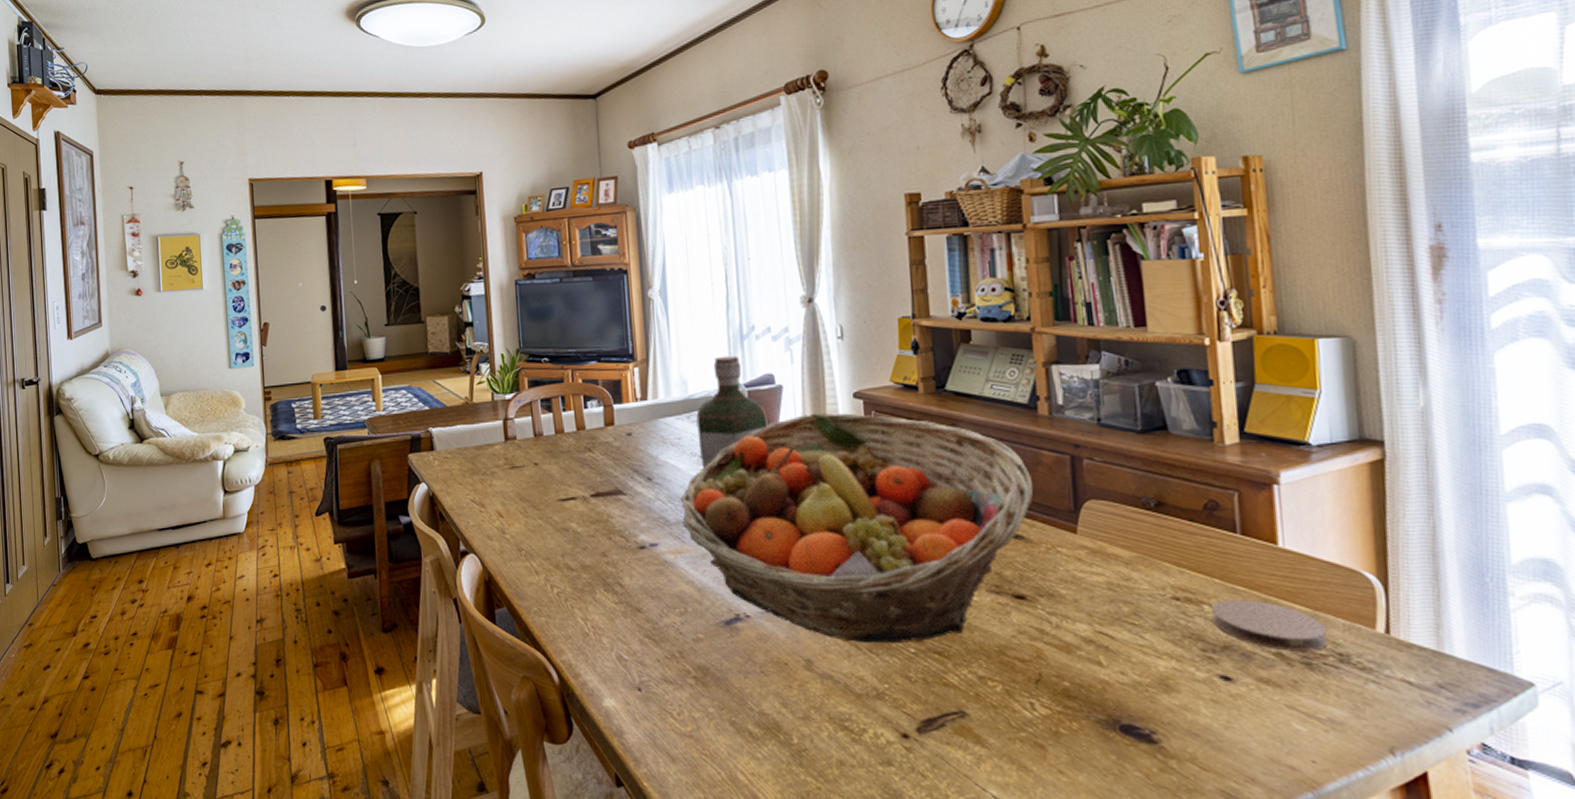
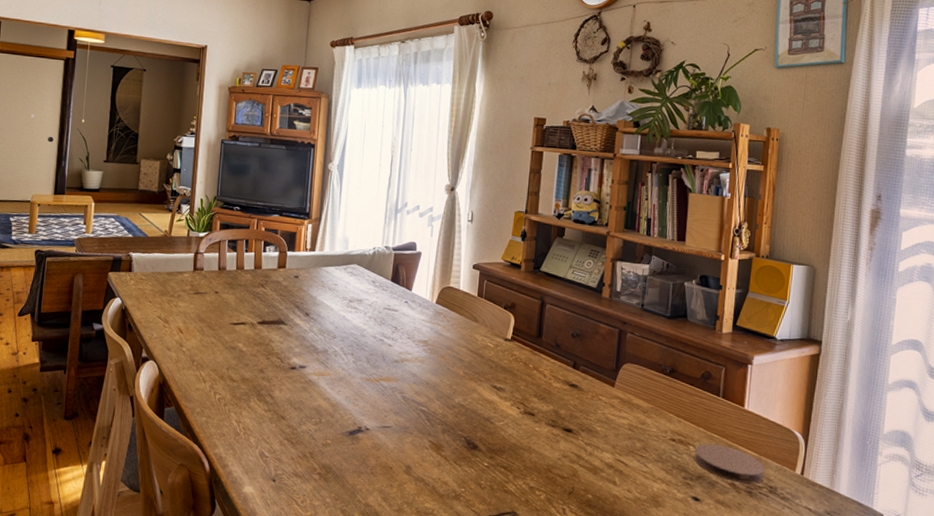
fruit basket: present [680,412,1034,644] -> none [328,276,591,458]
bottle: present [696,355,768,468] -> none [350,224,406,310]

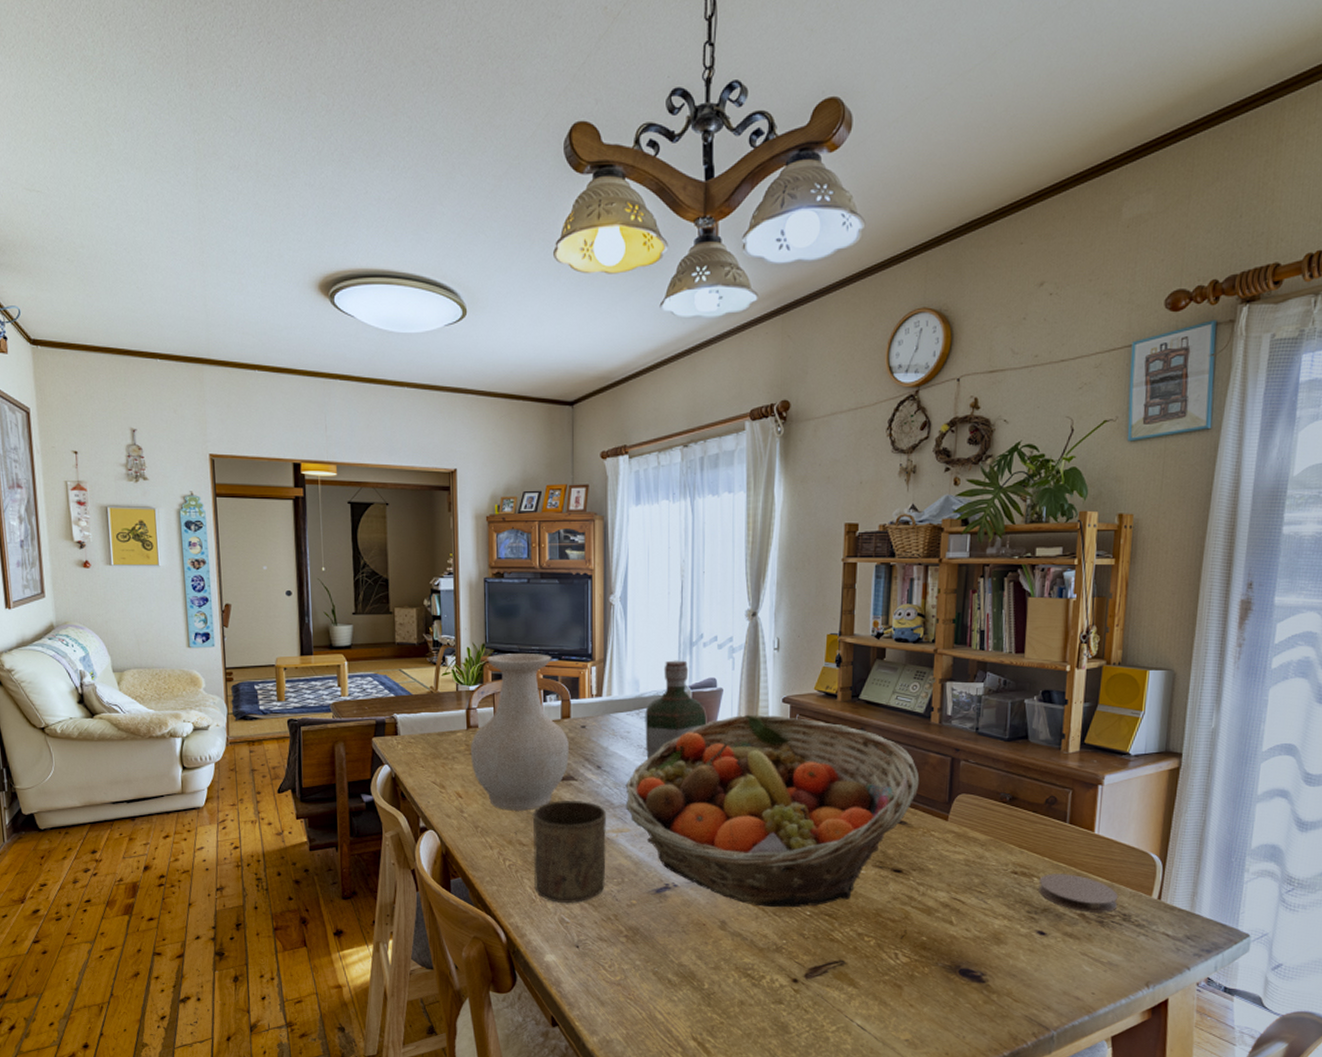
vase: none [194,206,282,349] -> present [470,654,569,811]
cup: none [240,342,311,439] -> present [532,801,607,904]
fruit basket: none [328,276,591,458] -> present [625,714,920,908]
bottle: none [350,224,406,310] -> present [645,660,707,759]

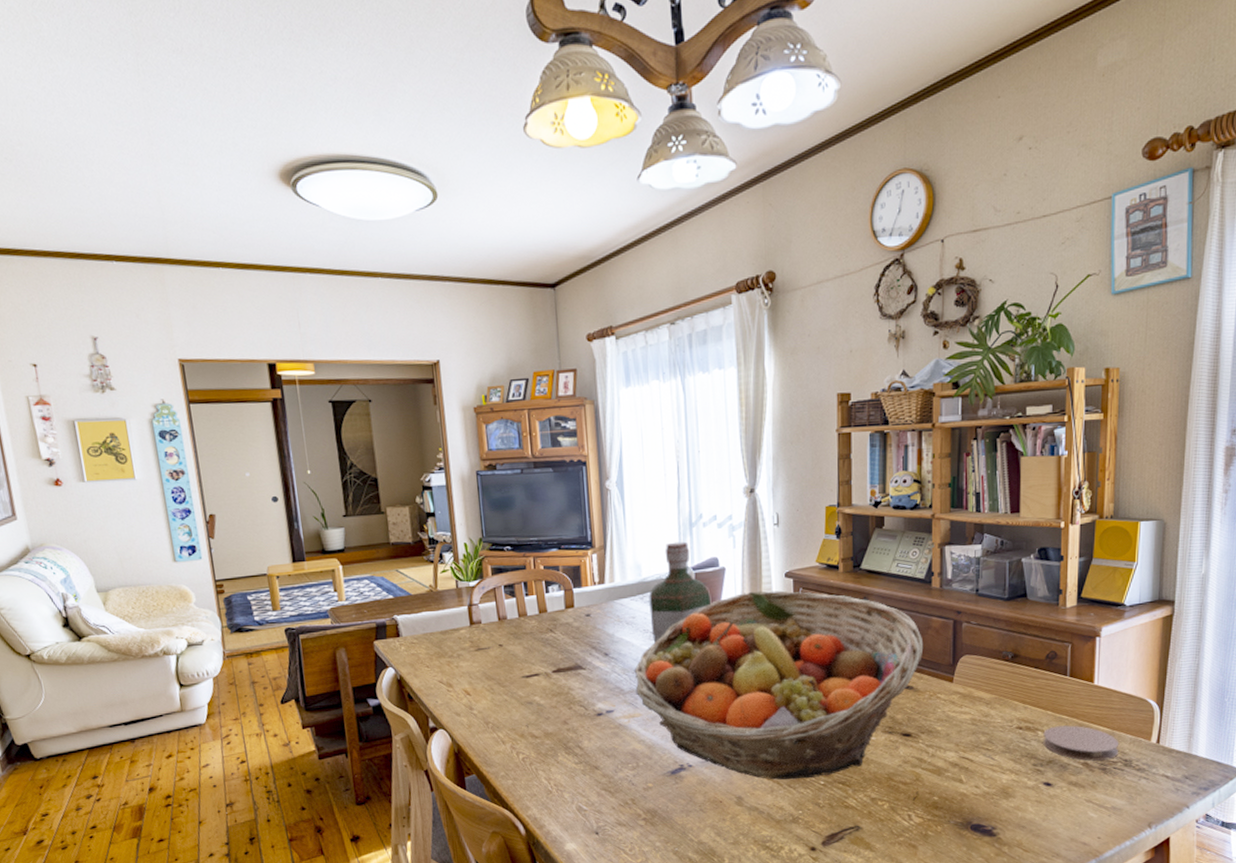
vase: present [470,654,569,811] -> none [475,544,576,704]
cup: present [532,801,607,904] -> none [542,689,620,792]

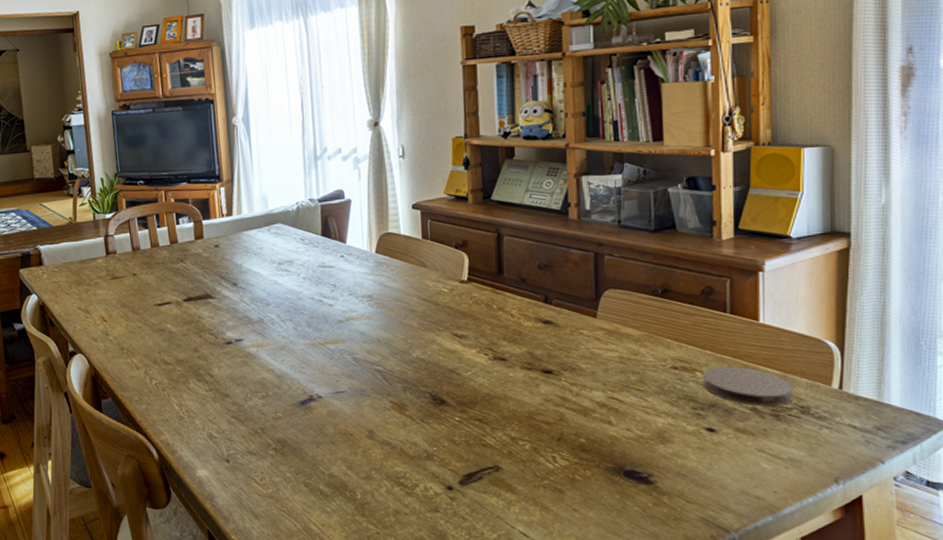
fruit basket: present [634,590,924,780] -> none [262,222,563,415]
bottle: present [649,541,712,643] -> none [275,174,338,274]

